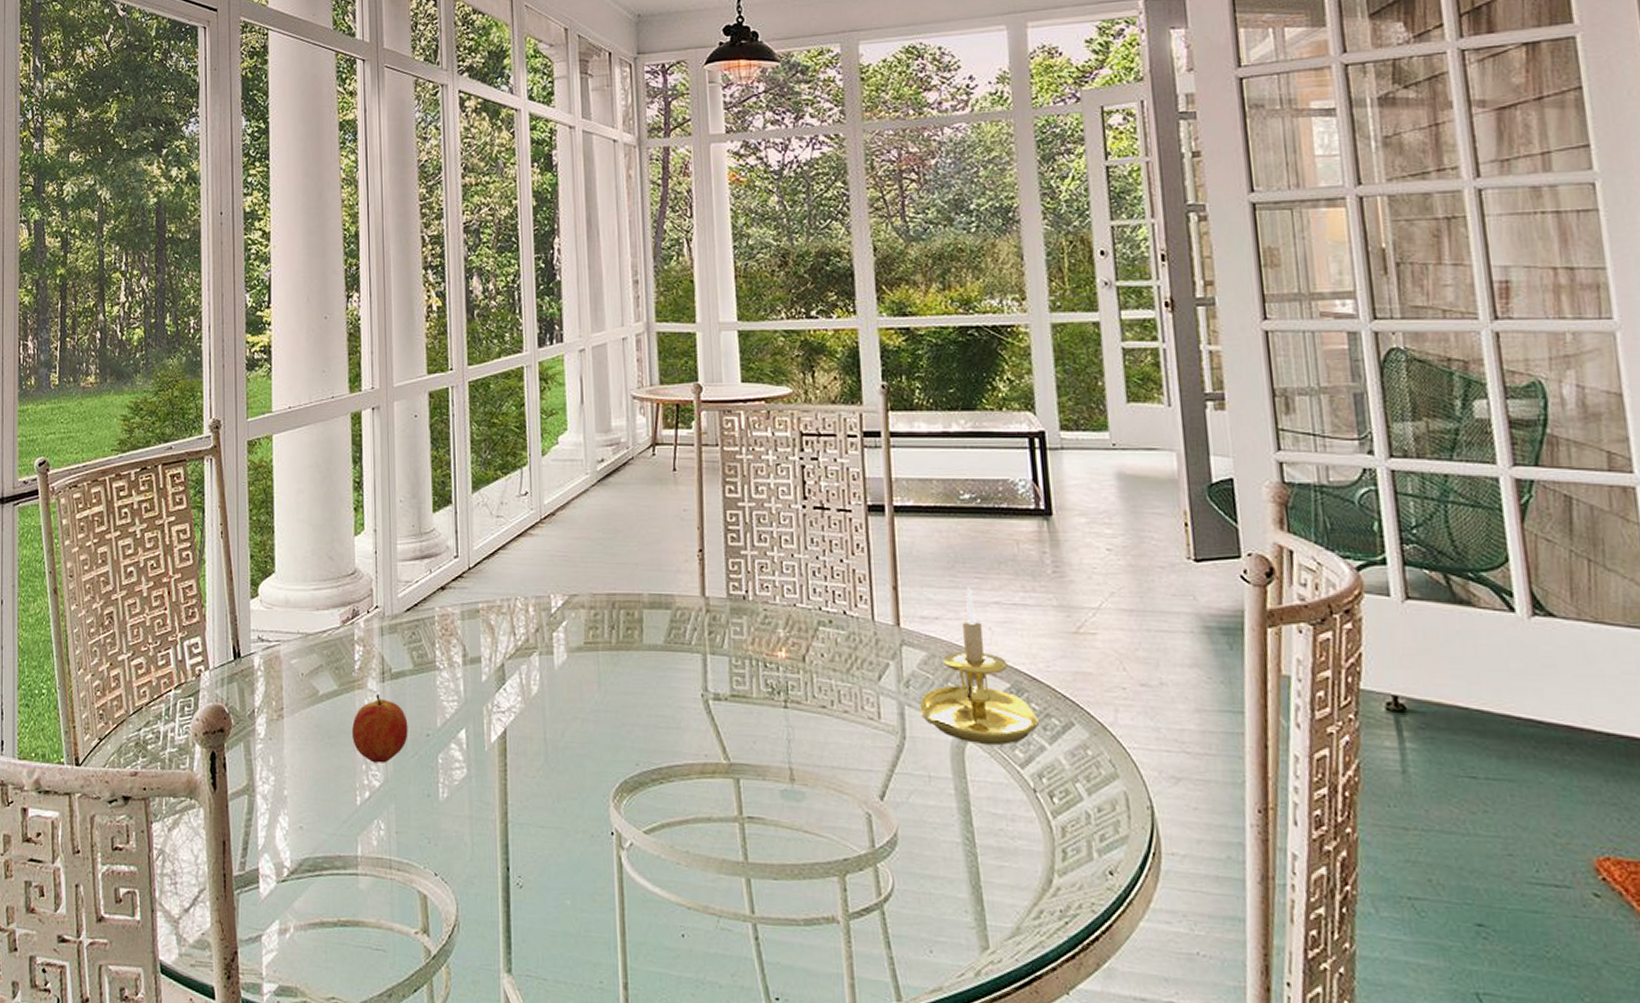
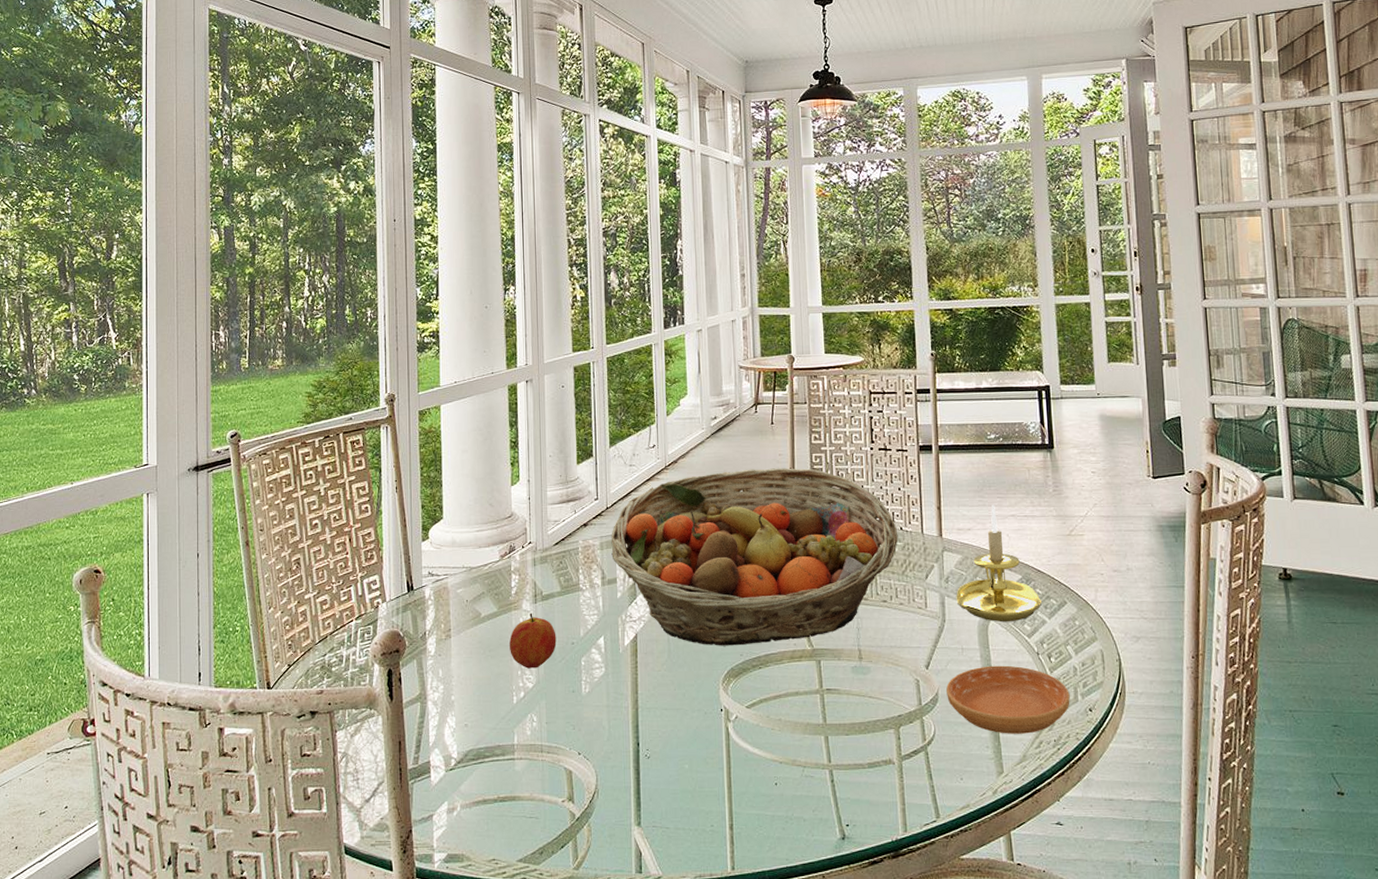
fruit basket: none [474,527,841,752] -> present [611,468,898,646]
saucer: none [908,802,1082,899] -> present [946,665,1070,734]

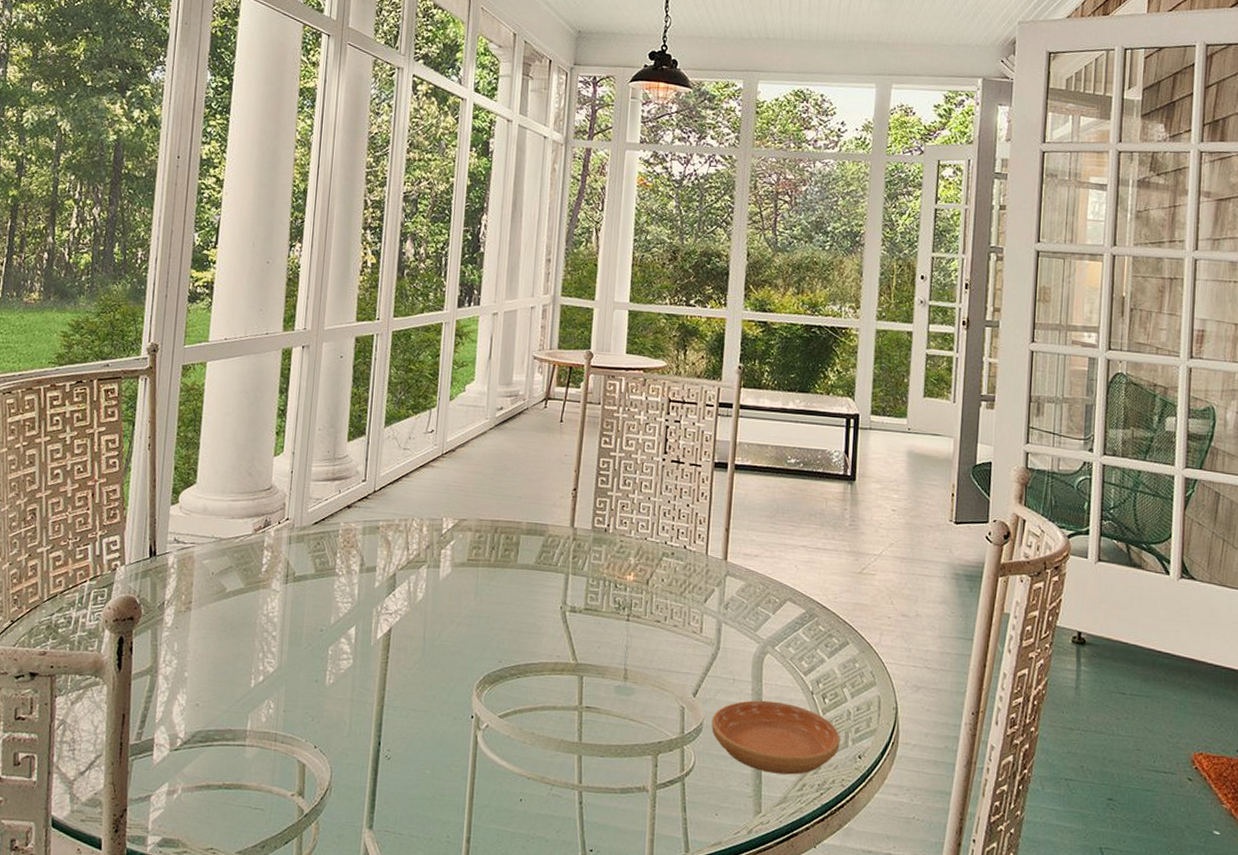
fruit: present [509,612,557,669] -> none [253,593,305,653]
fruit basket: present [611,468,898,646] -> none [373,466,681,652]
candle holder: present [956,504,1043,622] -> none [733,532,824,657]

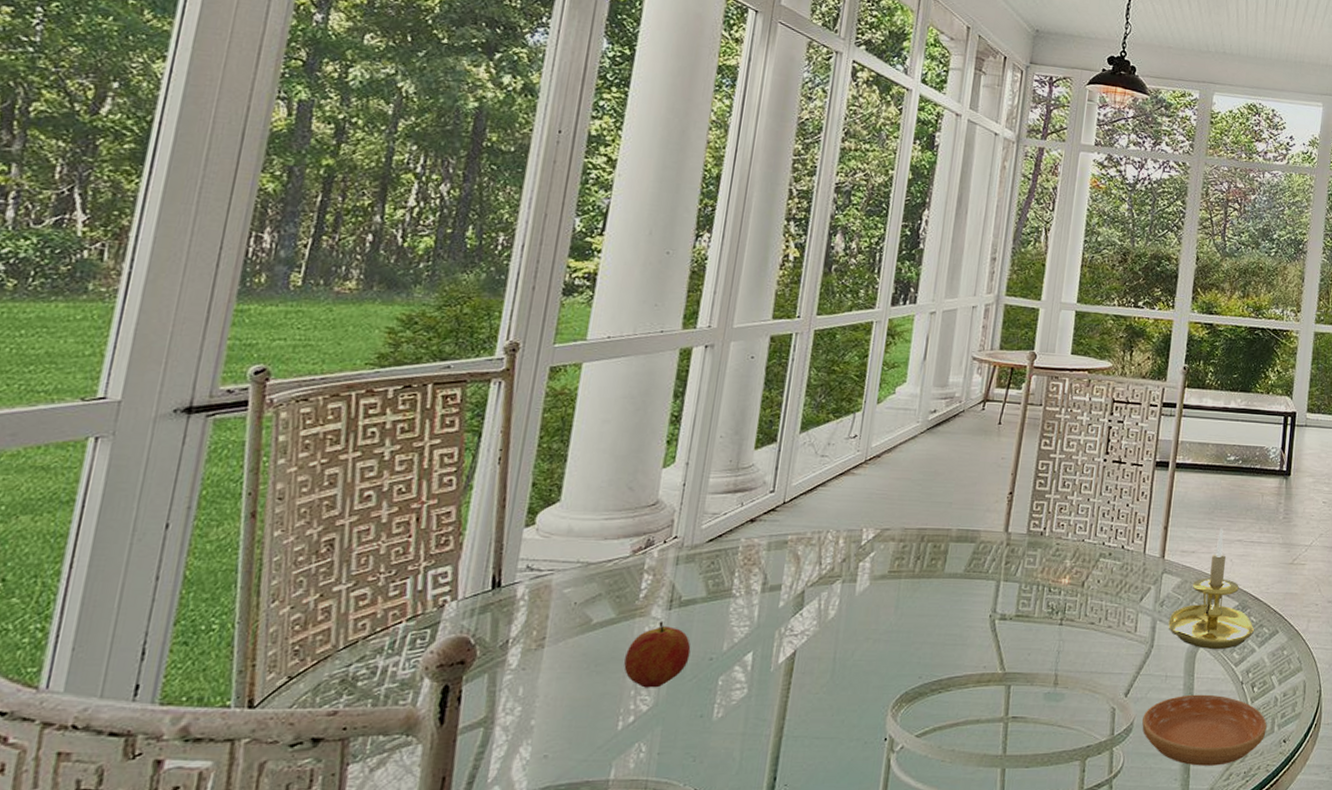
fruit: none [253,593,305,653] -> present [624,621,691,688]
candle holder: none [733,532,824,657] -> present [1168,528,1255,650]

